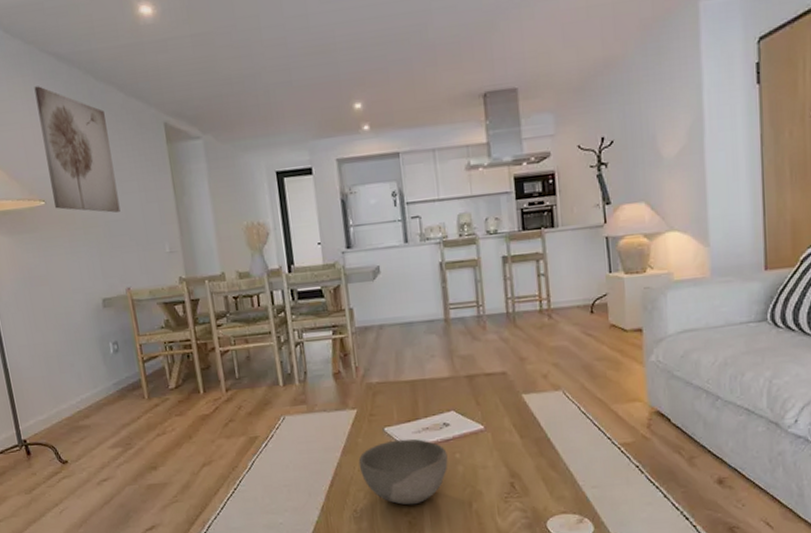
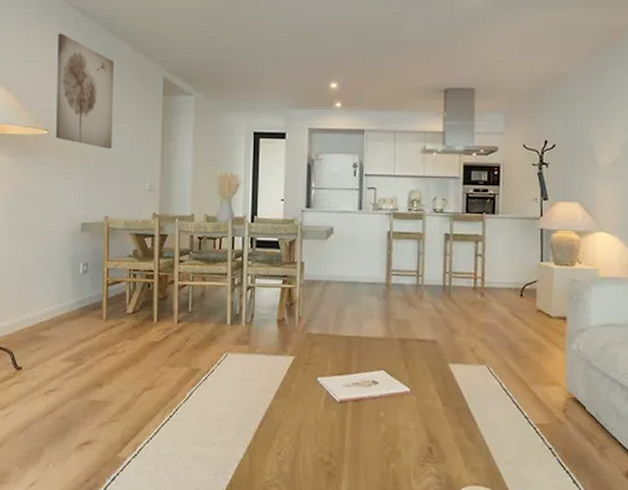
bowl: present [358,438,448,505] -> none [289,390,372,456]

